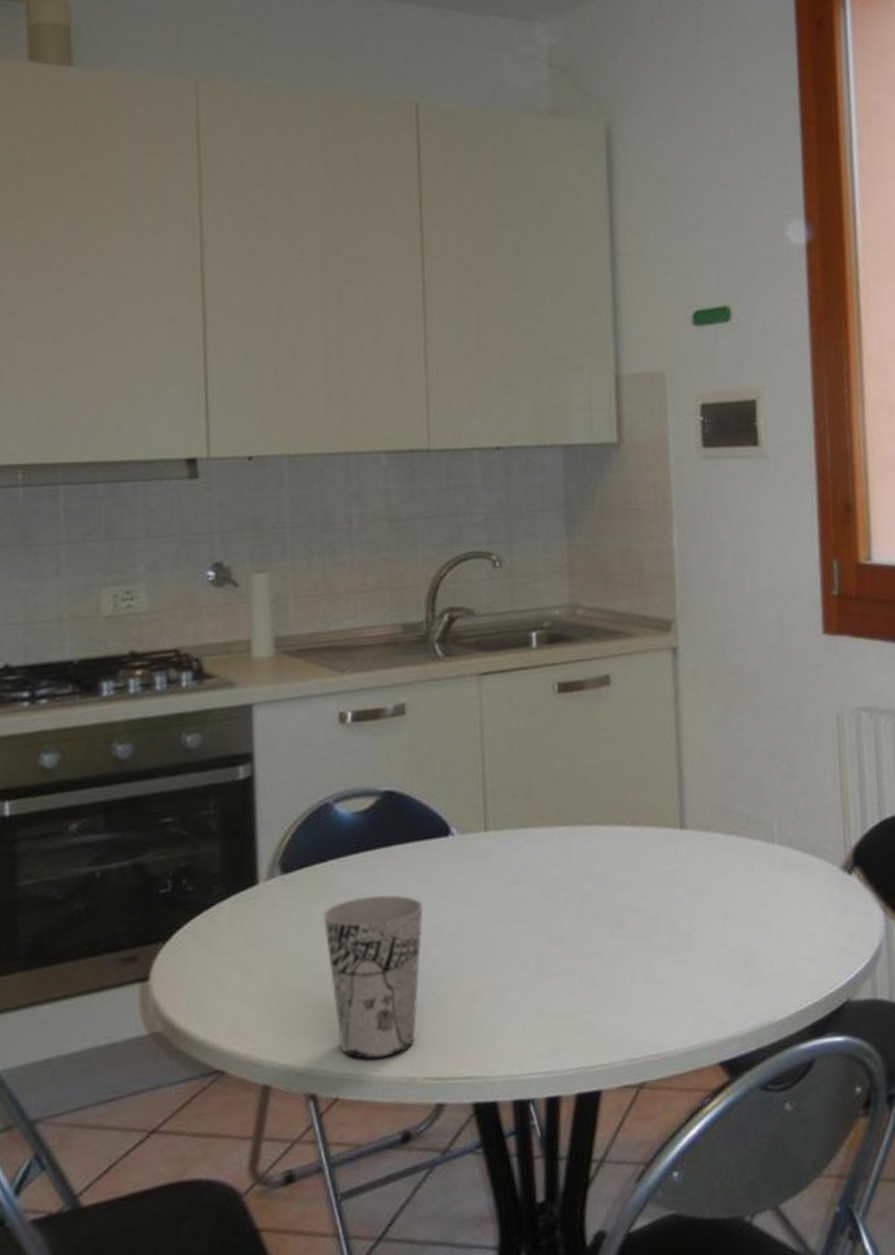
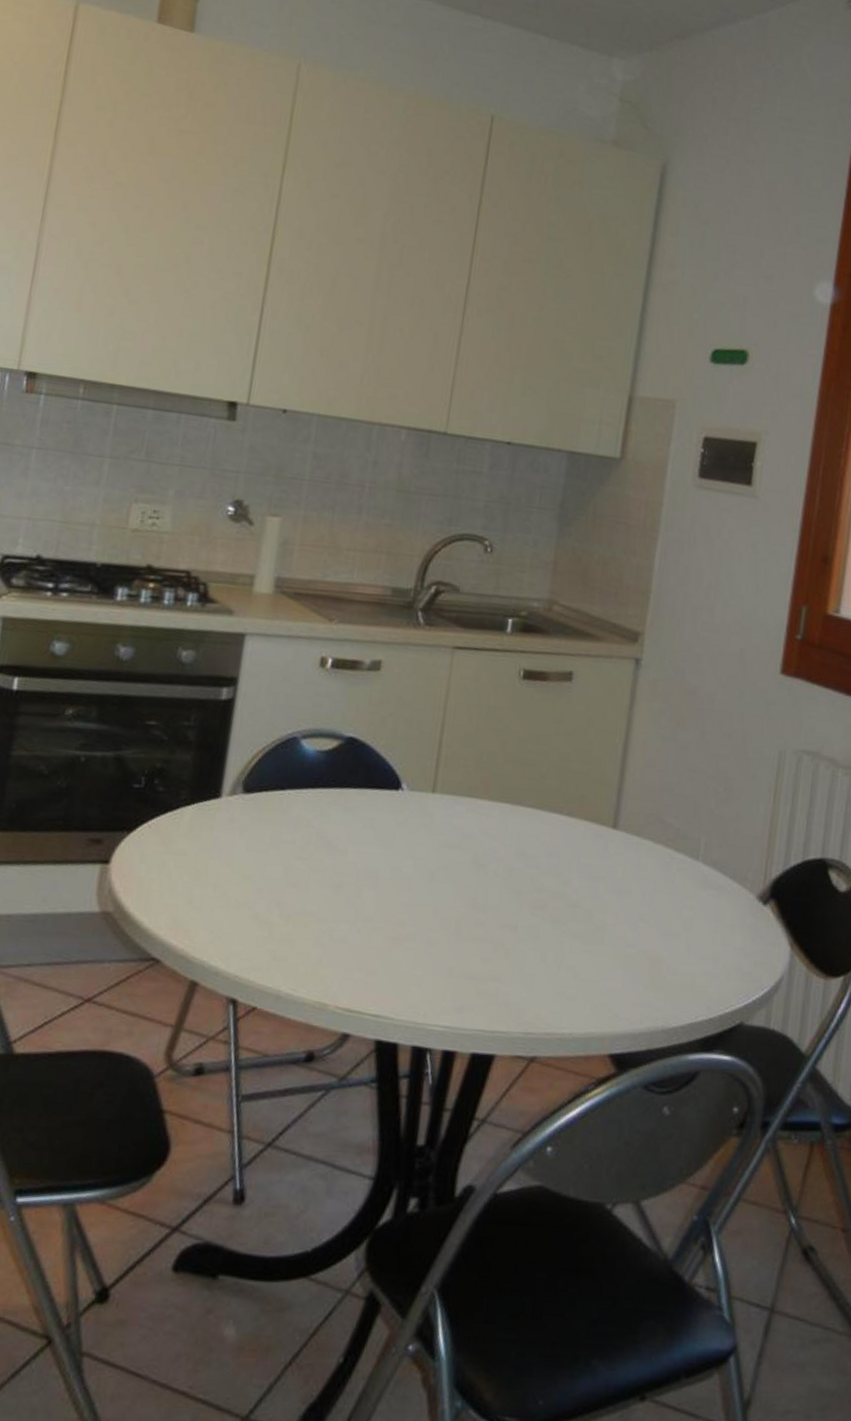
cup: present [323,895,423,1060] -> none [266,829,364,981]

